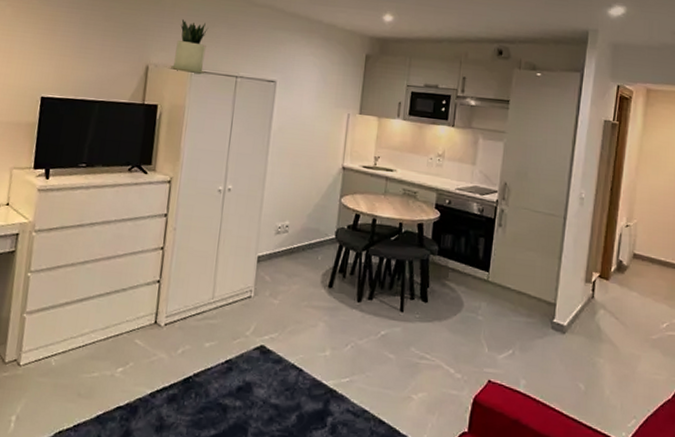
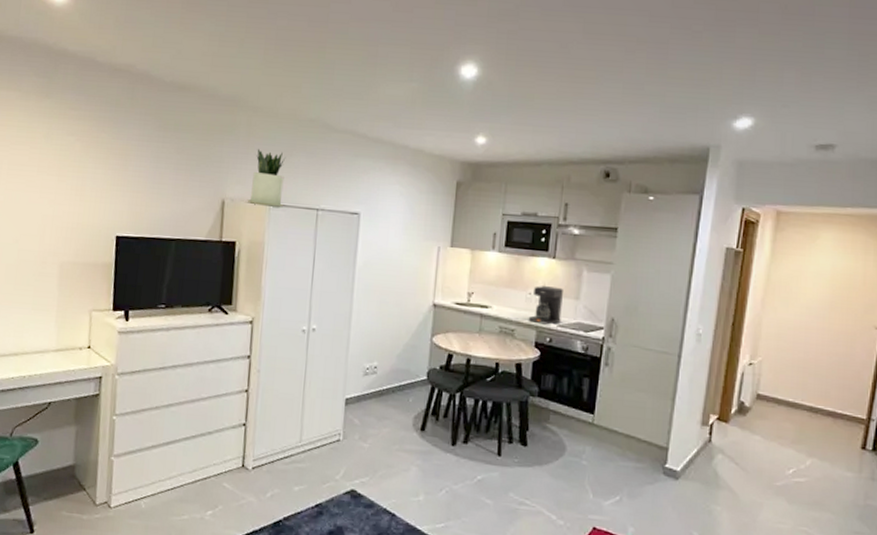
coffee maker: none [429,151,461,188] -> present [528,286,563,325]

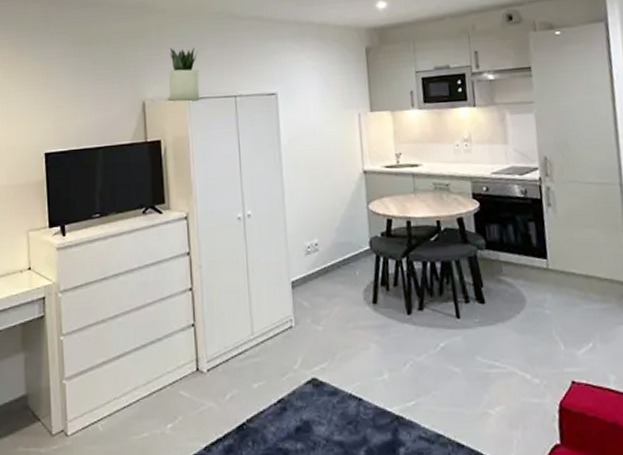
coffee maker: present [528,286,563,325] -> none [460,134,494,174]

